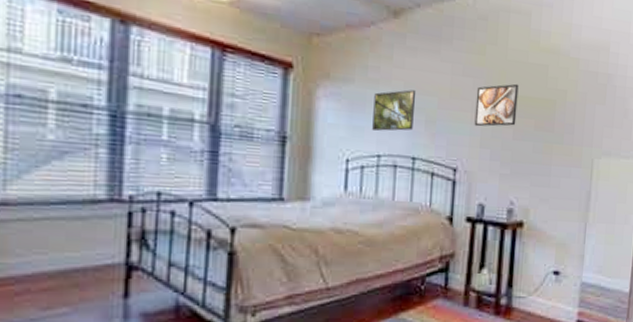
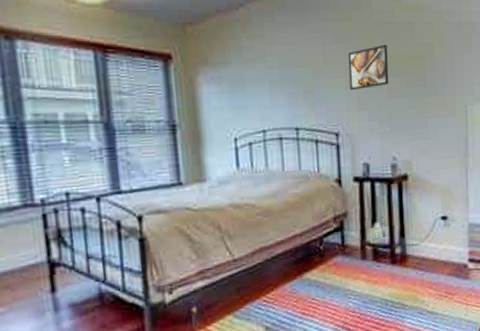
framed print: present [372,90,416,131] -> none [252,64,292,107]

